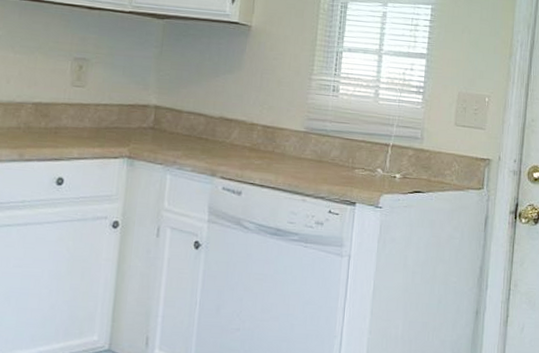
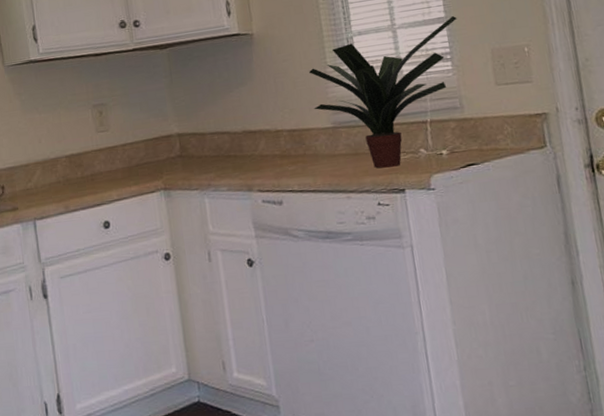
potted plant: none [291,54,436,180] -> present [308,15,457,168]

